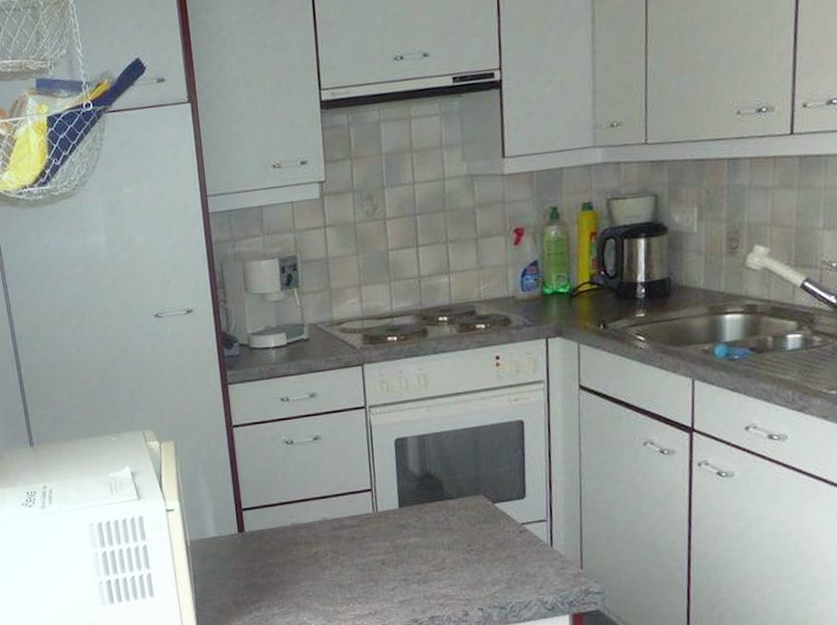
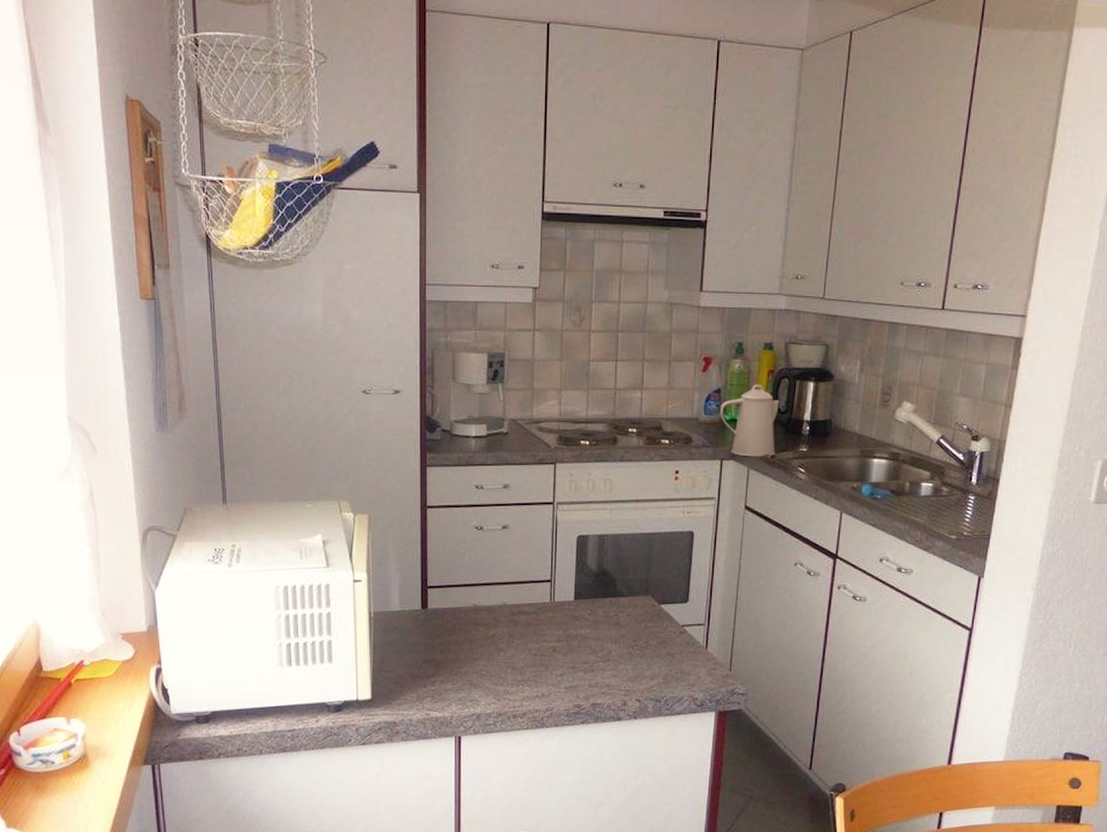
teapot: none [539,249,608,332] -> present [720,384,779,457]

